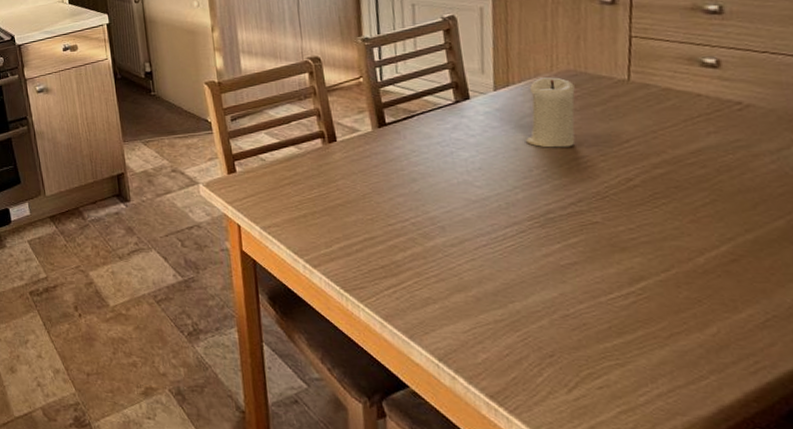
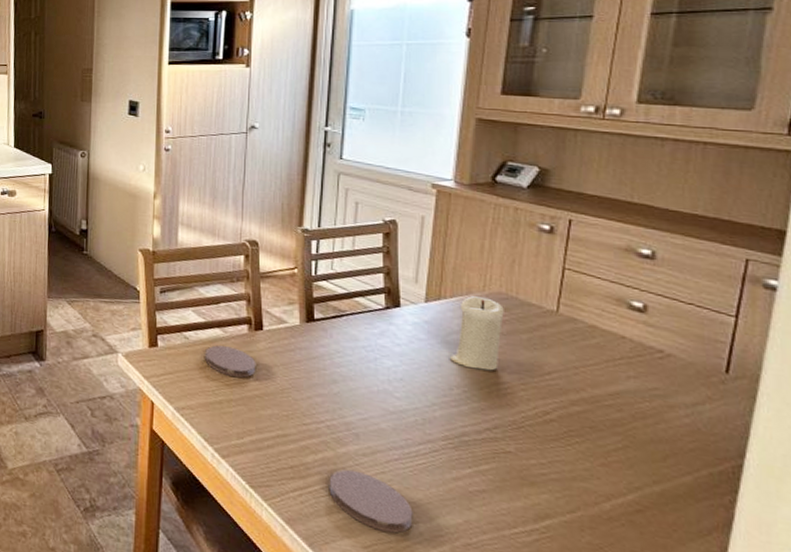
coaster: none [283,162,335,191] -> present [205,345,256,378]
coaster: none [421,261,508,315] -> present [329,469,413,534]

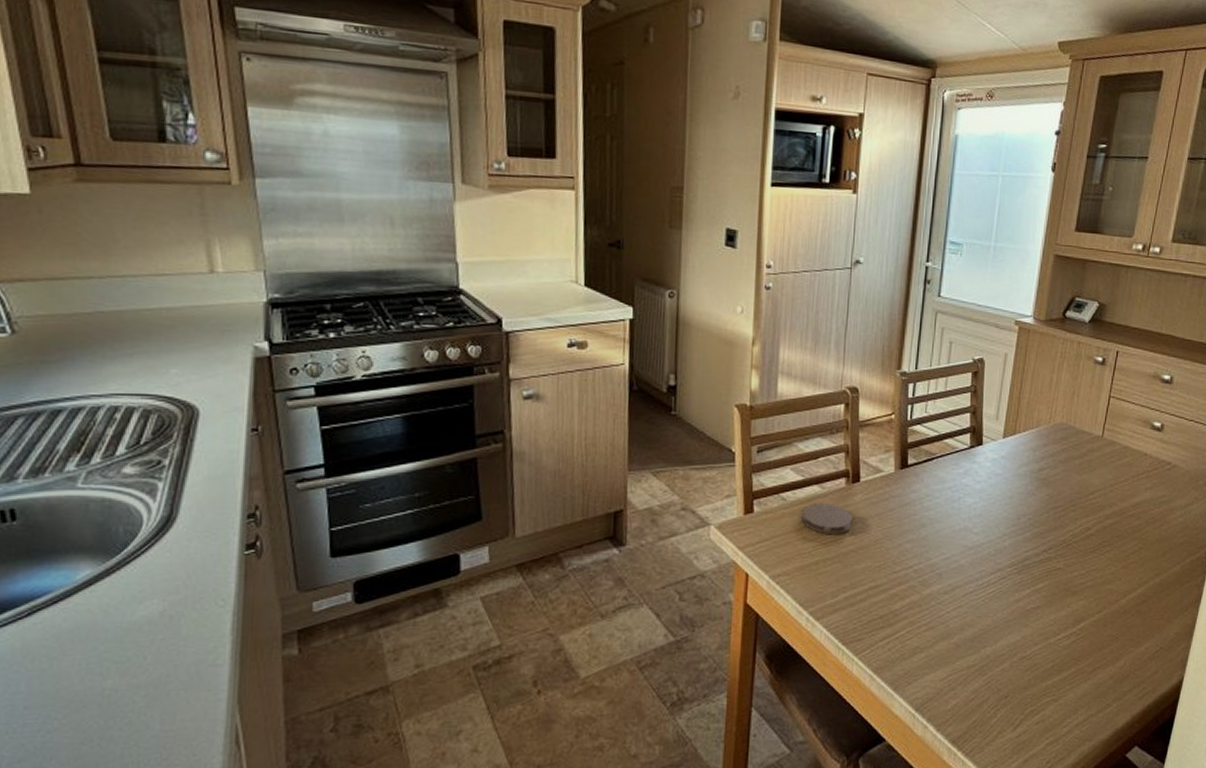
coaster: present [329,469,413,534] -> none [913,609,982,661]
candle: present [450,296,504,371] -> none [1020,429,1064,497]

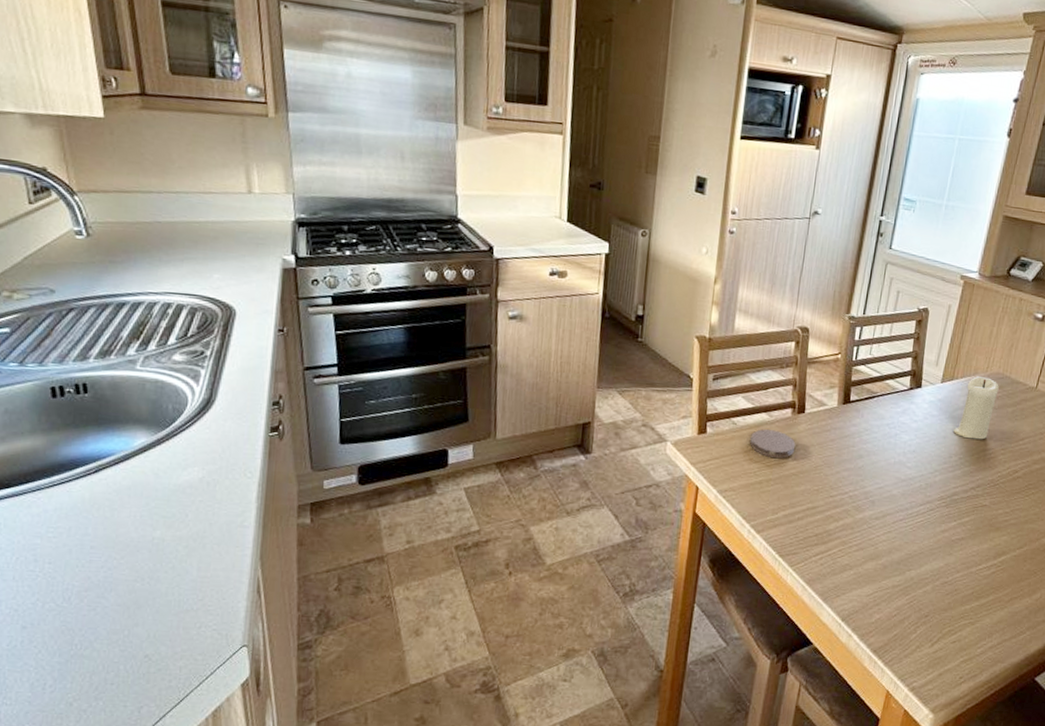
candle: none [1020,429,1064,497] -> present [953,376,999,440]

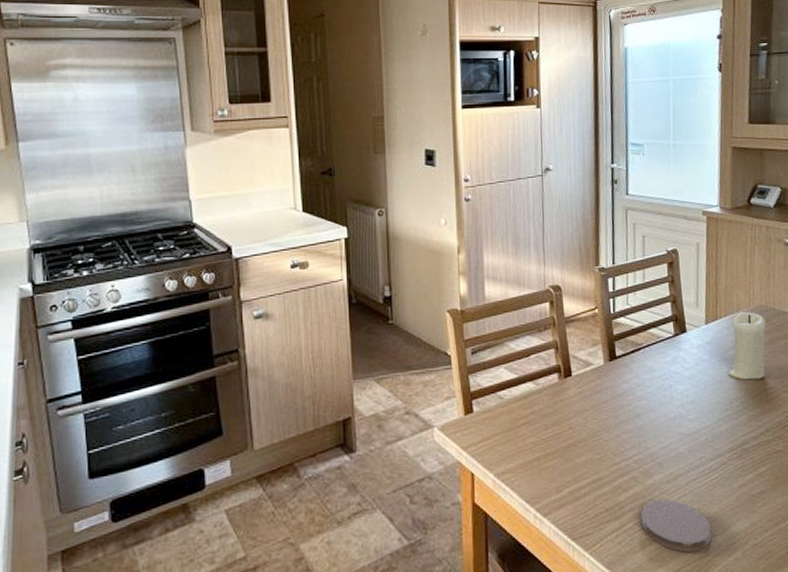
coaster: present [750,429,796,459] -> none [520,399,569,430]
coaster: none [845,532,908,581] -> present [640,499,711,553]

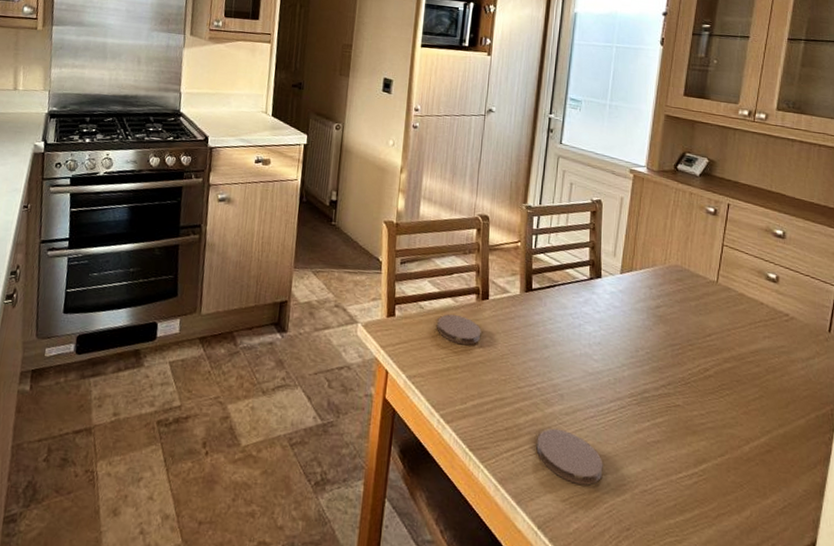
coaster: none [520,399,569,430] -> present [437,314,482,346]
candle: present [729,312,766,380] -> none [638,268,679,334]

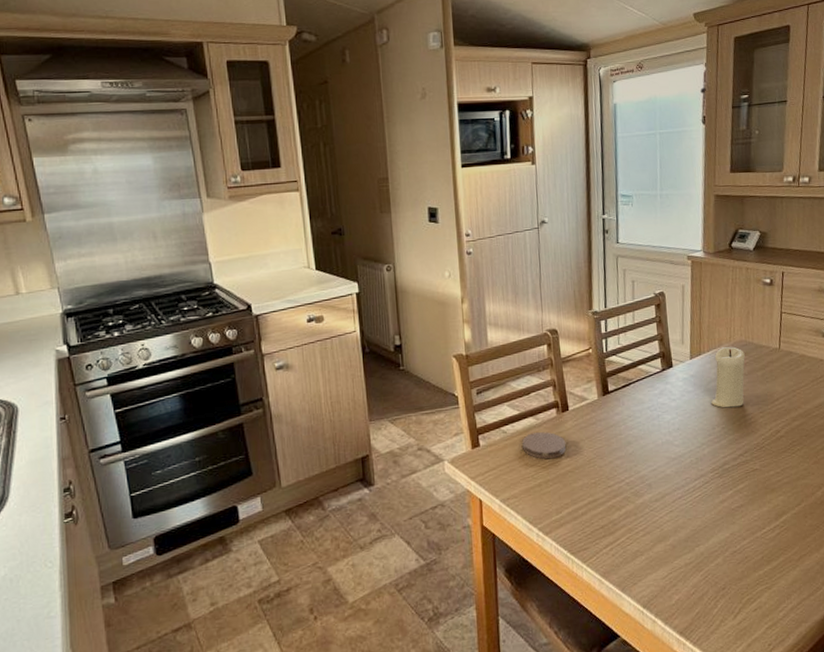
coaster: present [536,428,603,486] -> none [632,515,695,561]
candle: none [638,268,679,334] -> present [711,347,745,408]

